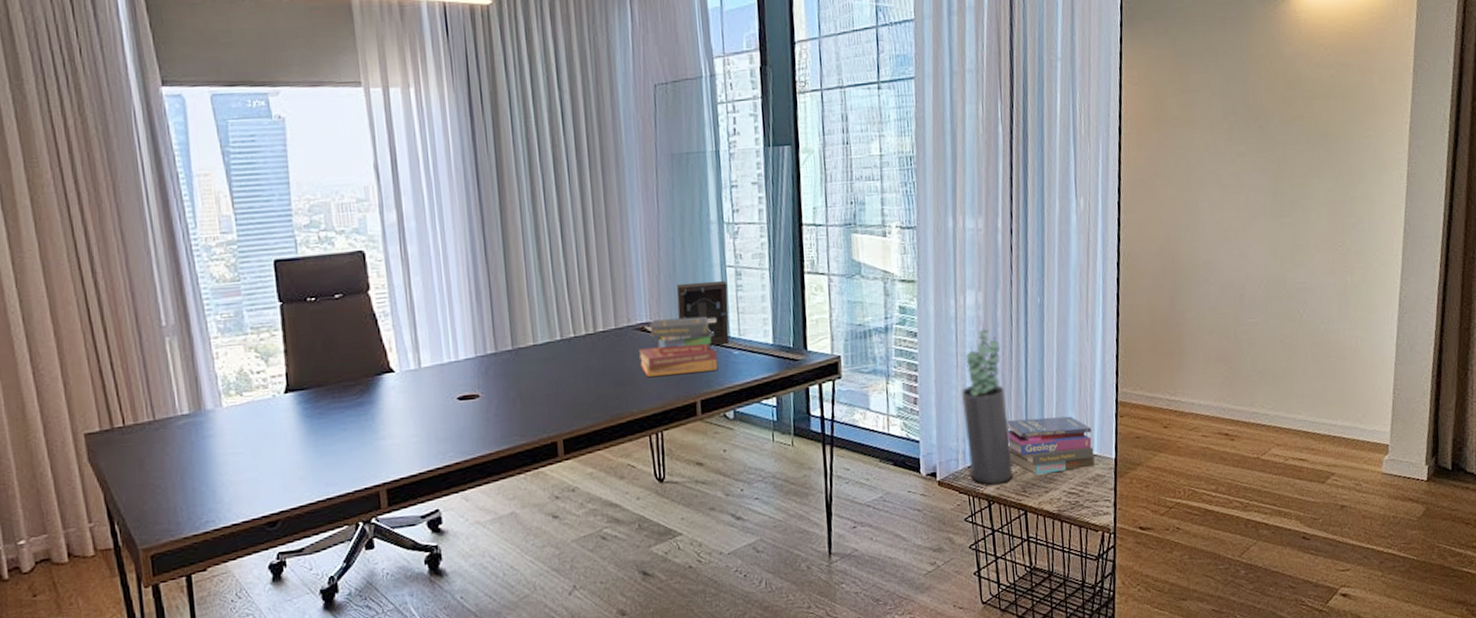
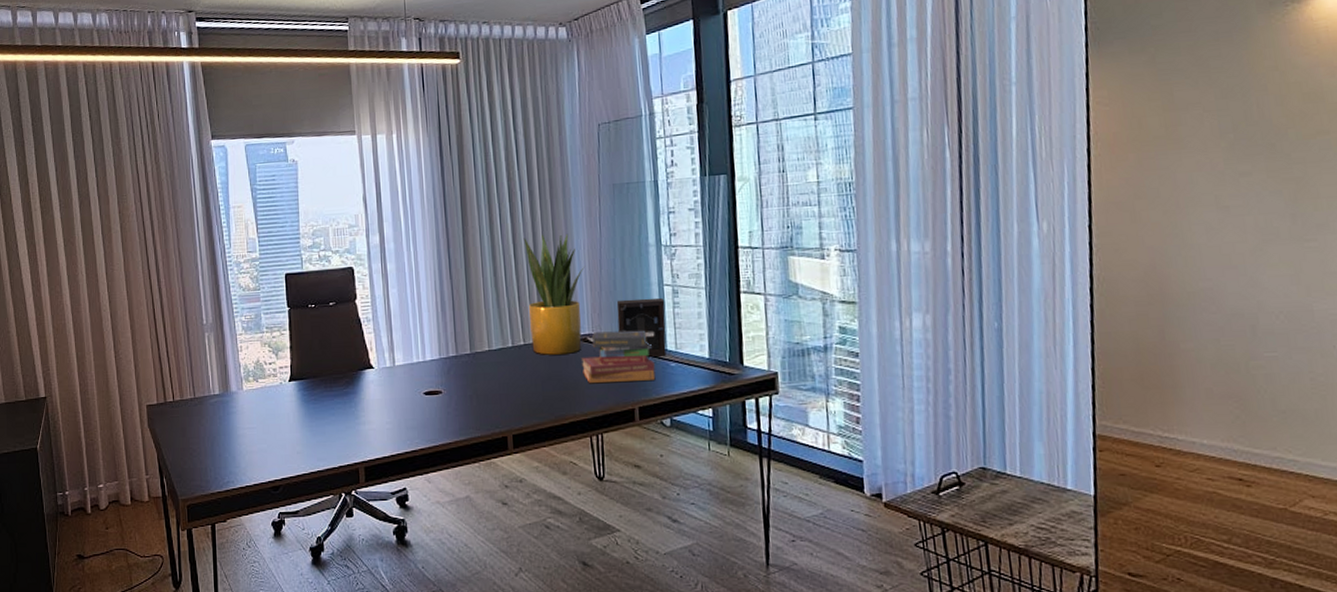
planter: none [571,210,641,348] -> present [523,233,585,355]
vase: present [961,322,1014,486] -> none [909,345,971,513]
books: present [1007,416,1095,475] -> none [961,446,1069,506]

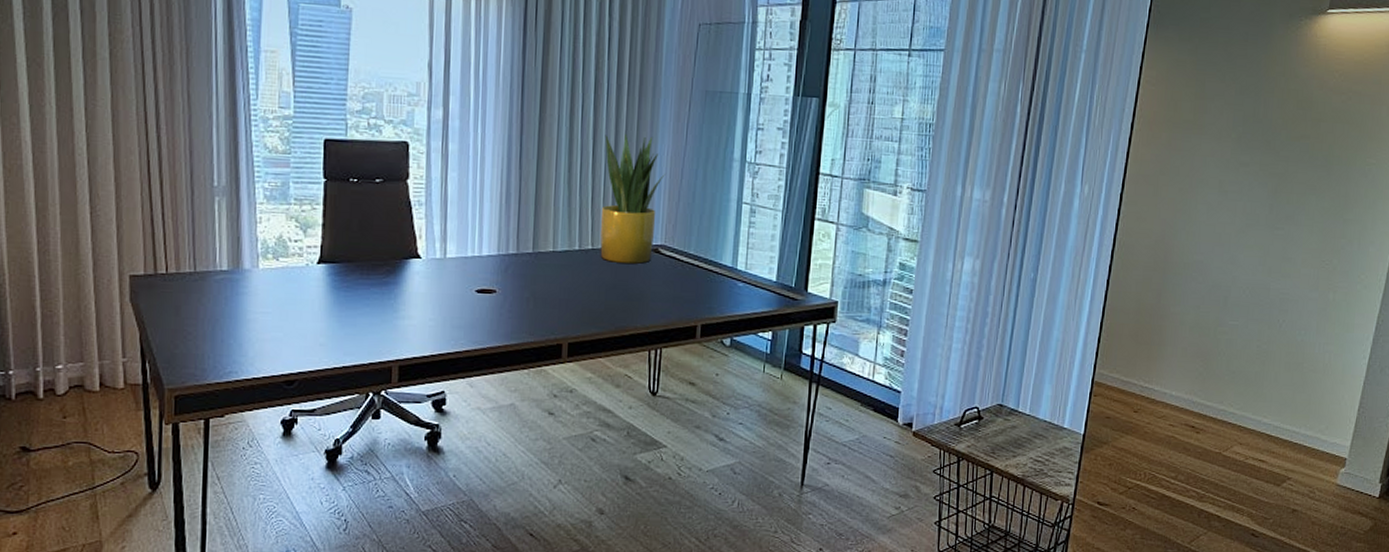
books: present [582,330,656,384] -> none [650,244,723,298]
picture frame: present [616,297,667,357] -> none [691,213,742,275]

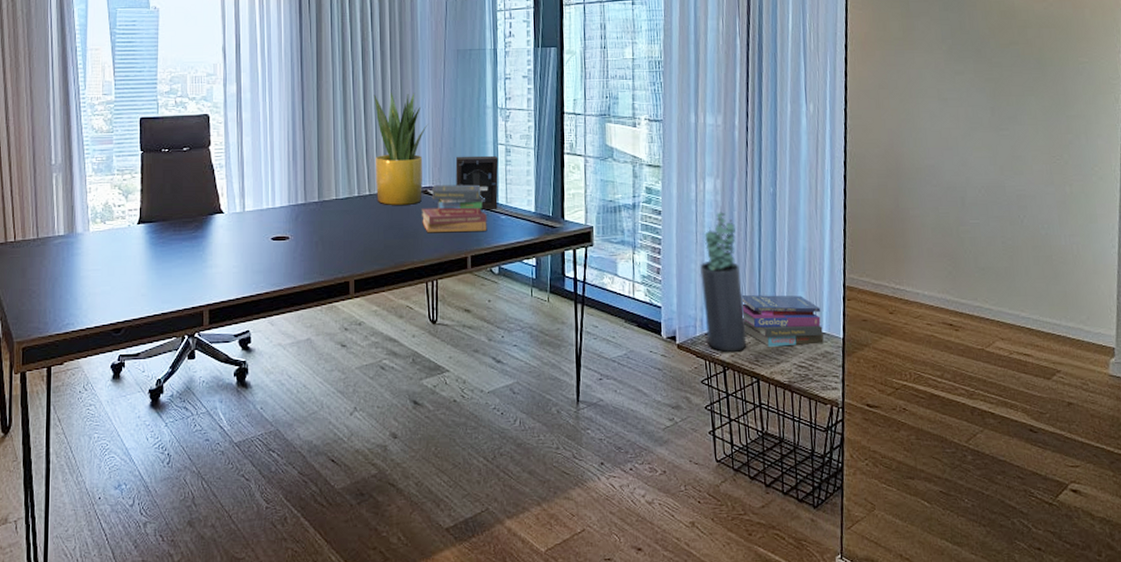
books: none [650,244,723,298] -> present [422,184,487,233]
picture frame: none [691,213,742,275] -> present [455,155,499,209]
vase: none [944,288,989,444] -> present [700,205,747,353]
books: none [984,383,1066,440] -> present [741,294,824,347]

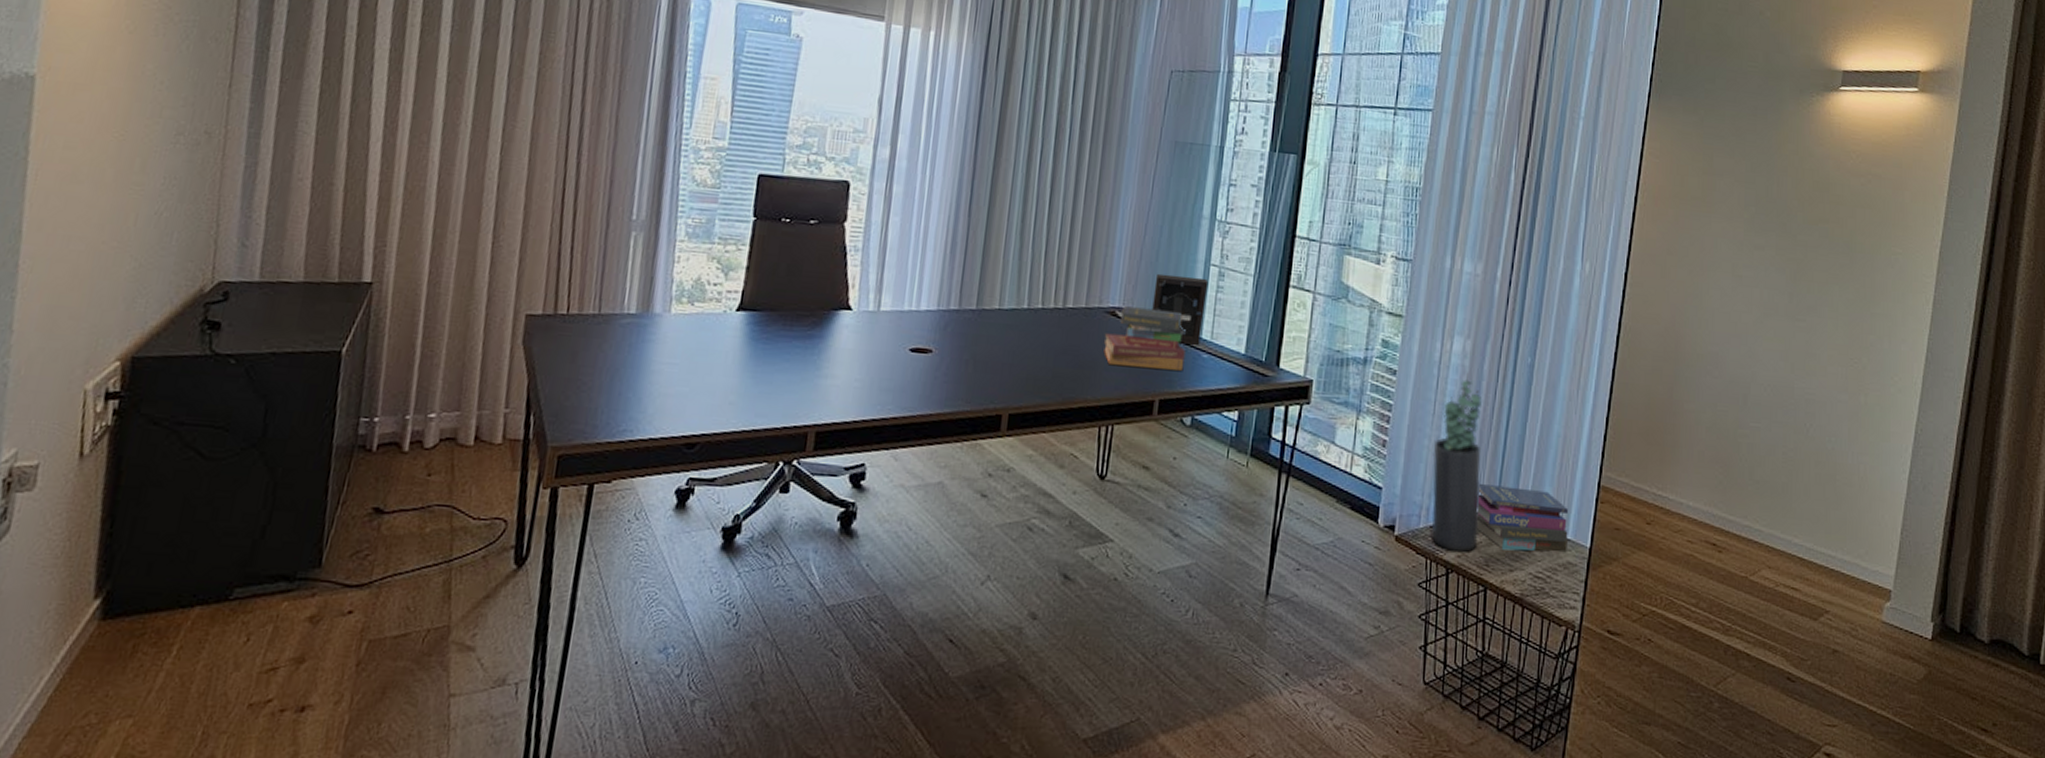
planter: present [373,92,428,205] -> none [1050,183,1127,328]

